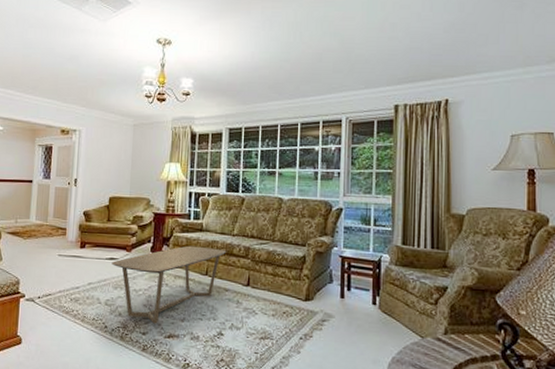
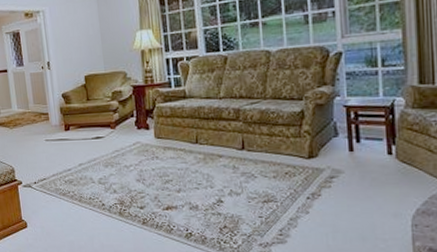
coffee table: present [112,245,227,324] -> none [98,114,215,198]

